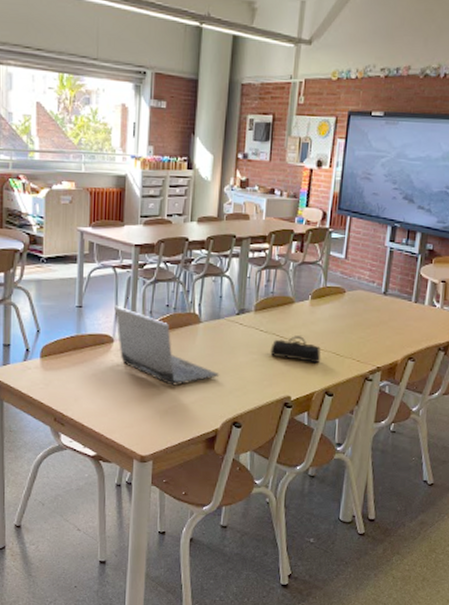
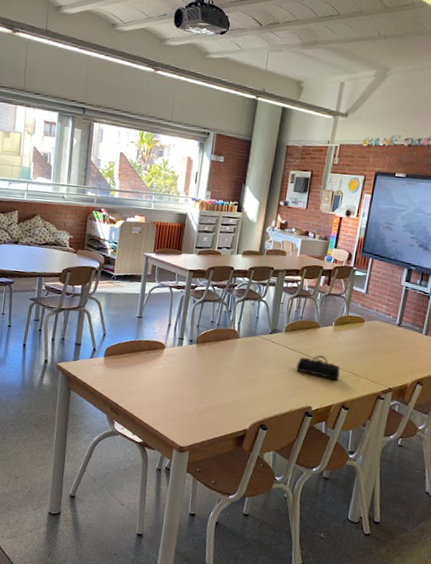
laptop computer: present [114,305,220,386] -> none [168,318,252,389]

